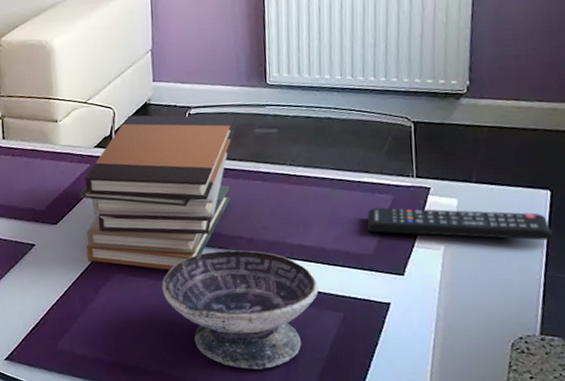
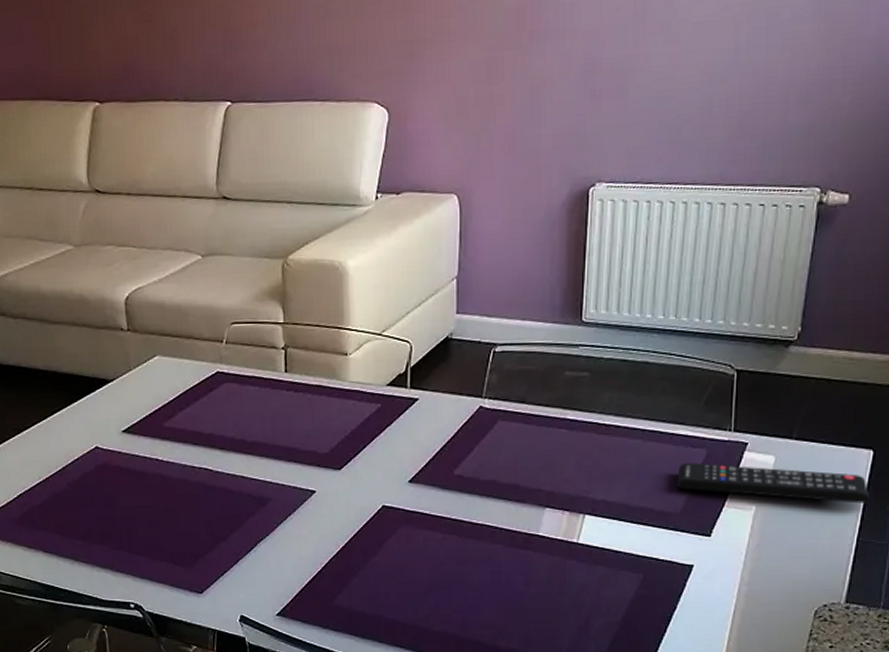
book stack: present [79,115,235,270] -> none [368,350,544,523]
bowl: present [162,250,318,370] -> none [452,504,619,632]

